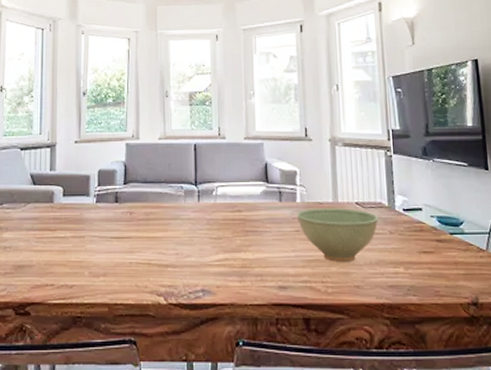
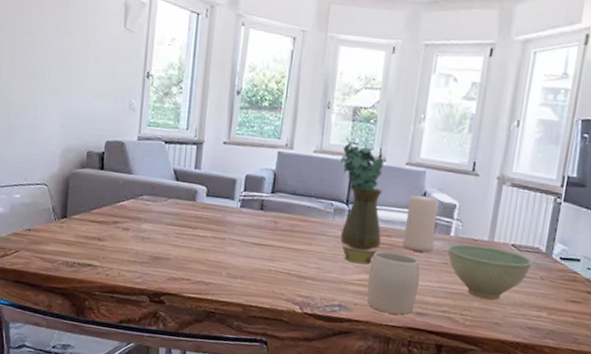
vase: none [184,121,233,243] -> present [340,137,384,264]
mug: none [226,227,276,292] -> present [367,251,420,315]
candle: none [253,166,283,223] -> present [402,195,439,253]

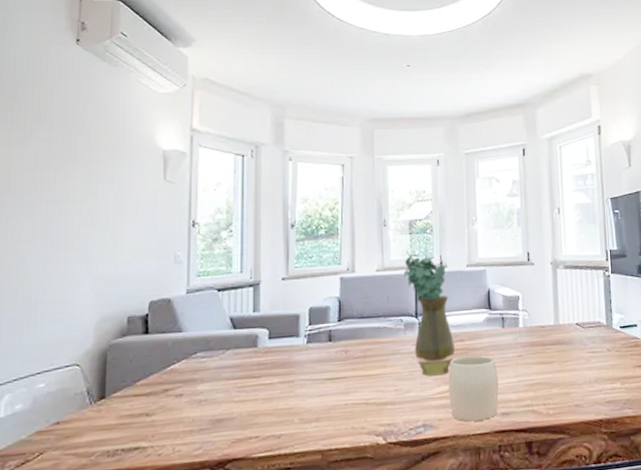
candle: present [402,195,439,253] -> none [475,293,506,351]
bowl: present [447,243,533,300] -> none [519,330,598,384]

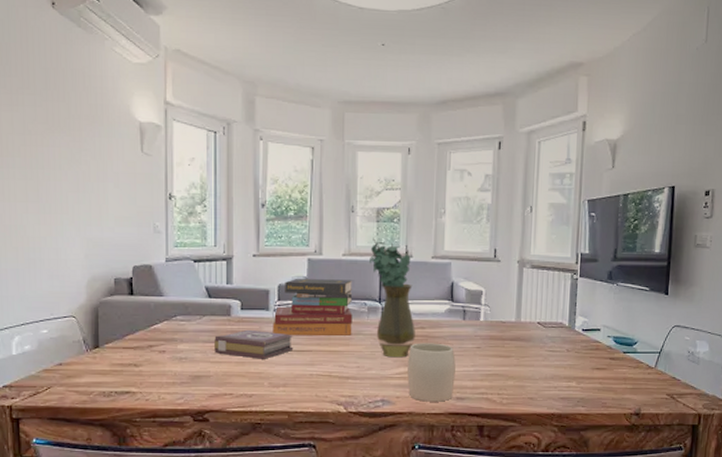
book: none [239,360,327,393] -> present [214,329,294,359]
books: none [303,296,389,363] -> present [272,279,353,336]

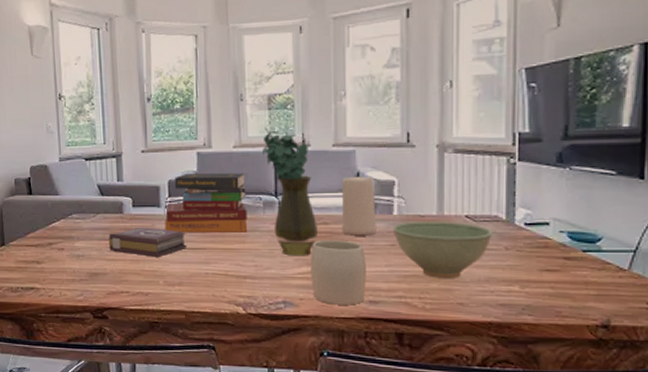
candle: none [436,285,466,339] -> present [341,176,376,236]
bowl: none [478,327,558,376] -> present [392,222,493,278]

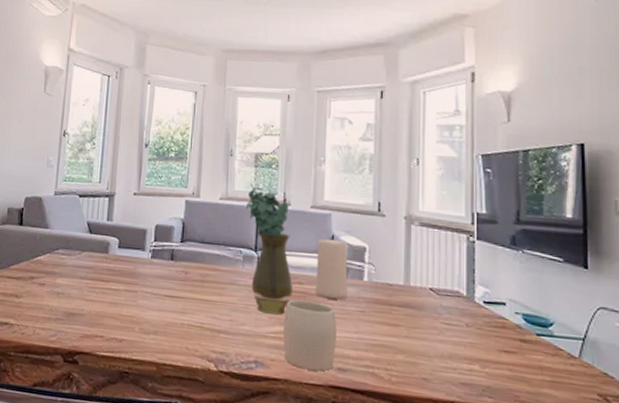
book: present [109,227,187,257] -> none [90,269,167,302]
books: present [164,173,247,232] -> none [147,220,228,285]
bowl: present [392,222,493,278] -> none [362,289,455,352]

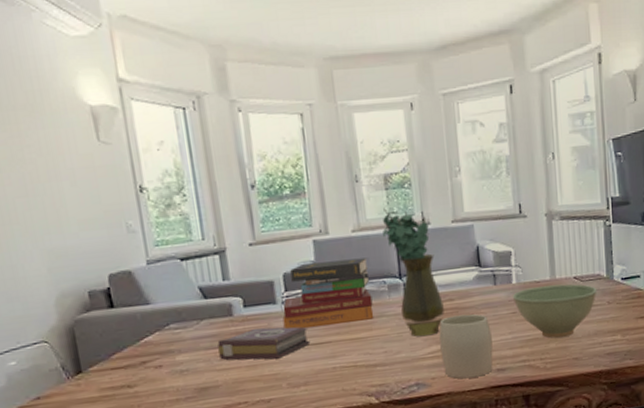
book: none [90,269,167,302] -> present [217,326,311,360]
books: none [147,220,228,285] -> present [282,258,373,330]
candle: present [315,238,348,300] -> none [463,249,499,309]
bowl: none [362,289,455,352] -> present [512,284,597,338]

